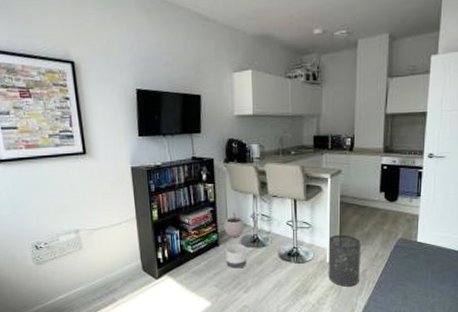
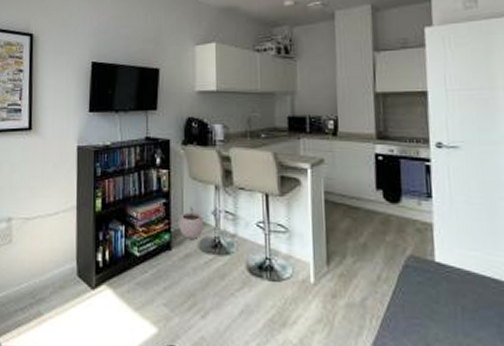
planter: present [225,244,247,269] -> none [179,248,206,283]
trash can: present [328,234,361,287] -> none [312,244,359,322]

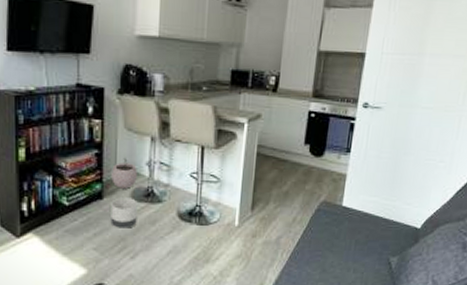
planter: none [179,248,206,283] -> present [110,197,138,228]

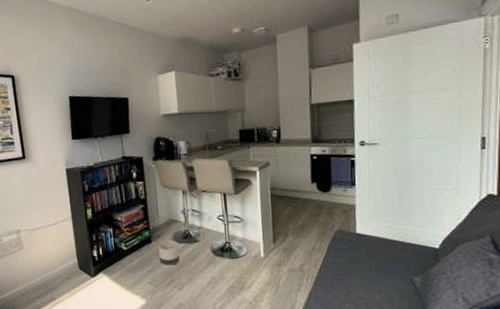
plant pot: present [111,158,137,189] -> none [155,209,176,233]

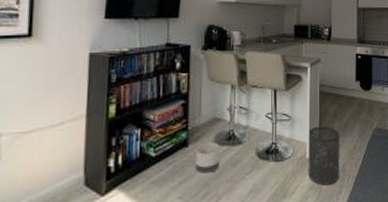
trash can: none [262,227,298,283] -> present [308,126,340,186]

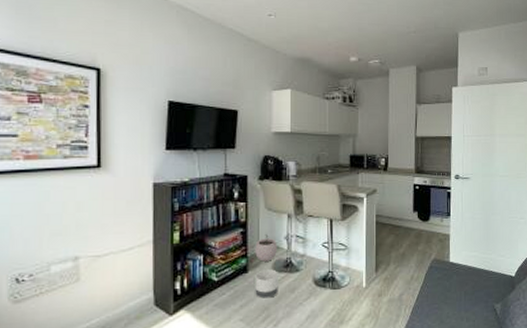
plant pot: none [196,106,220,135] -> present [255,234,277,262]
trash can: present [308,126,340,186] -> none [364,256,397,314]

